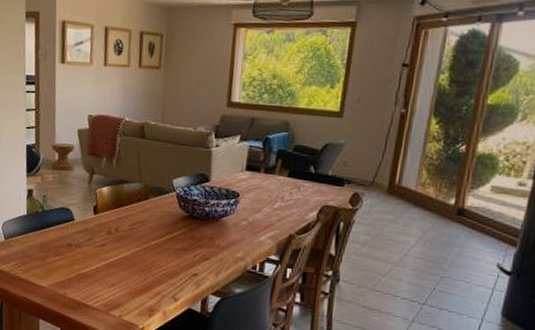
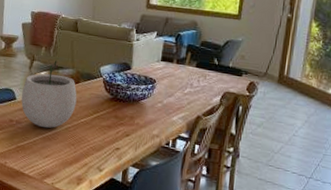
plant pot: none [80,172,146,253] -> present [21,59,77,129]

